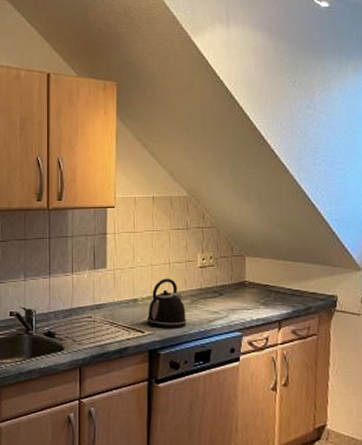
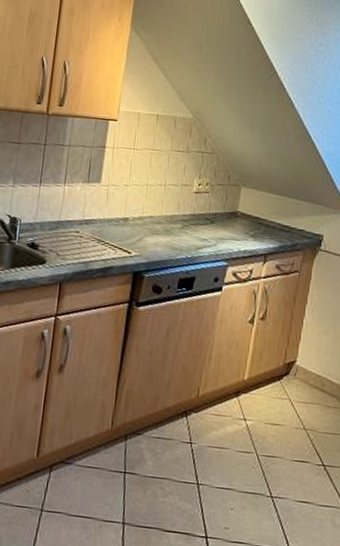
kettle: present [146,278,187,329] -> none [135,200,176,253]

